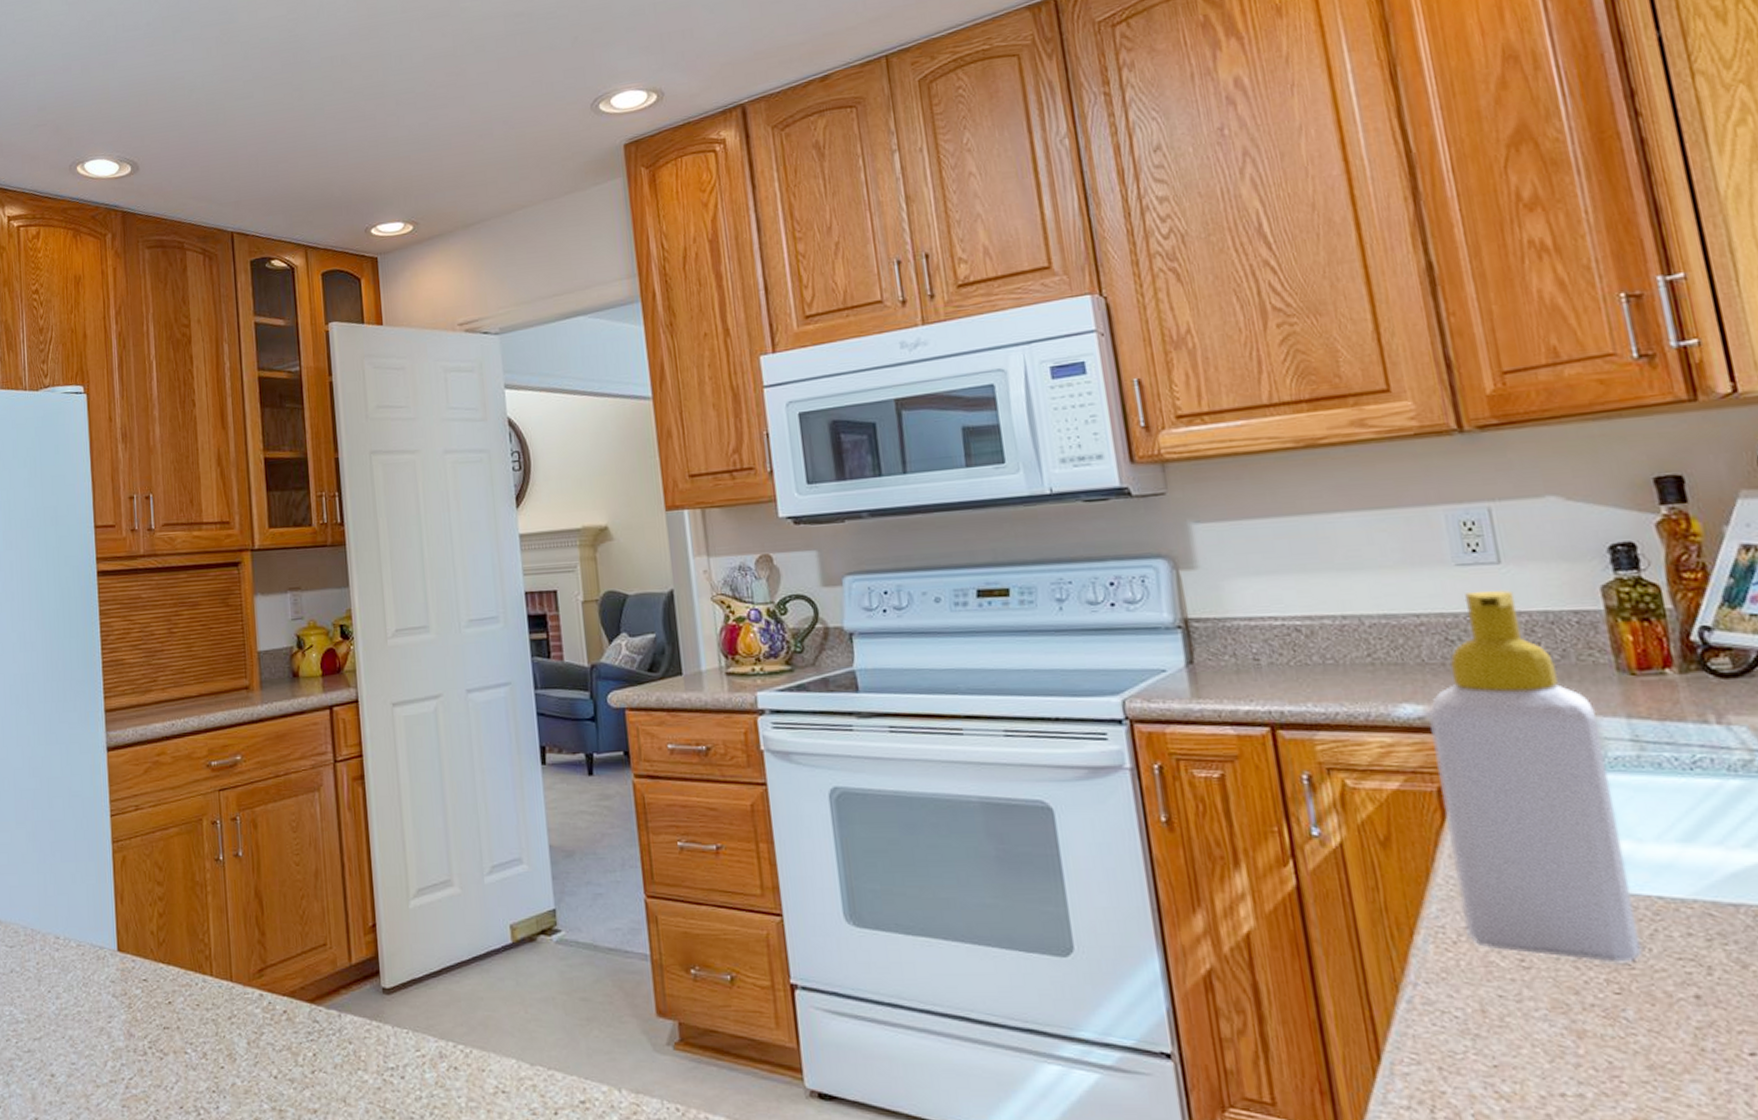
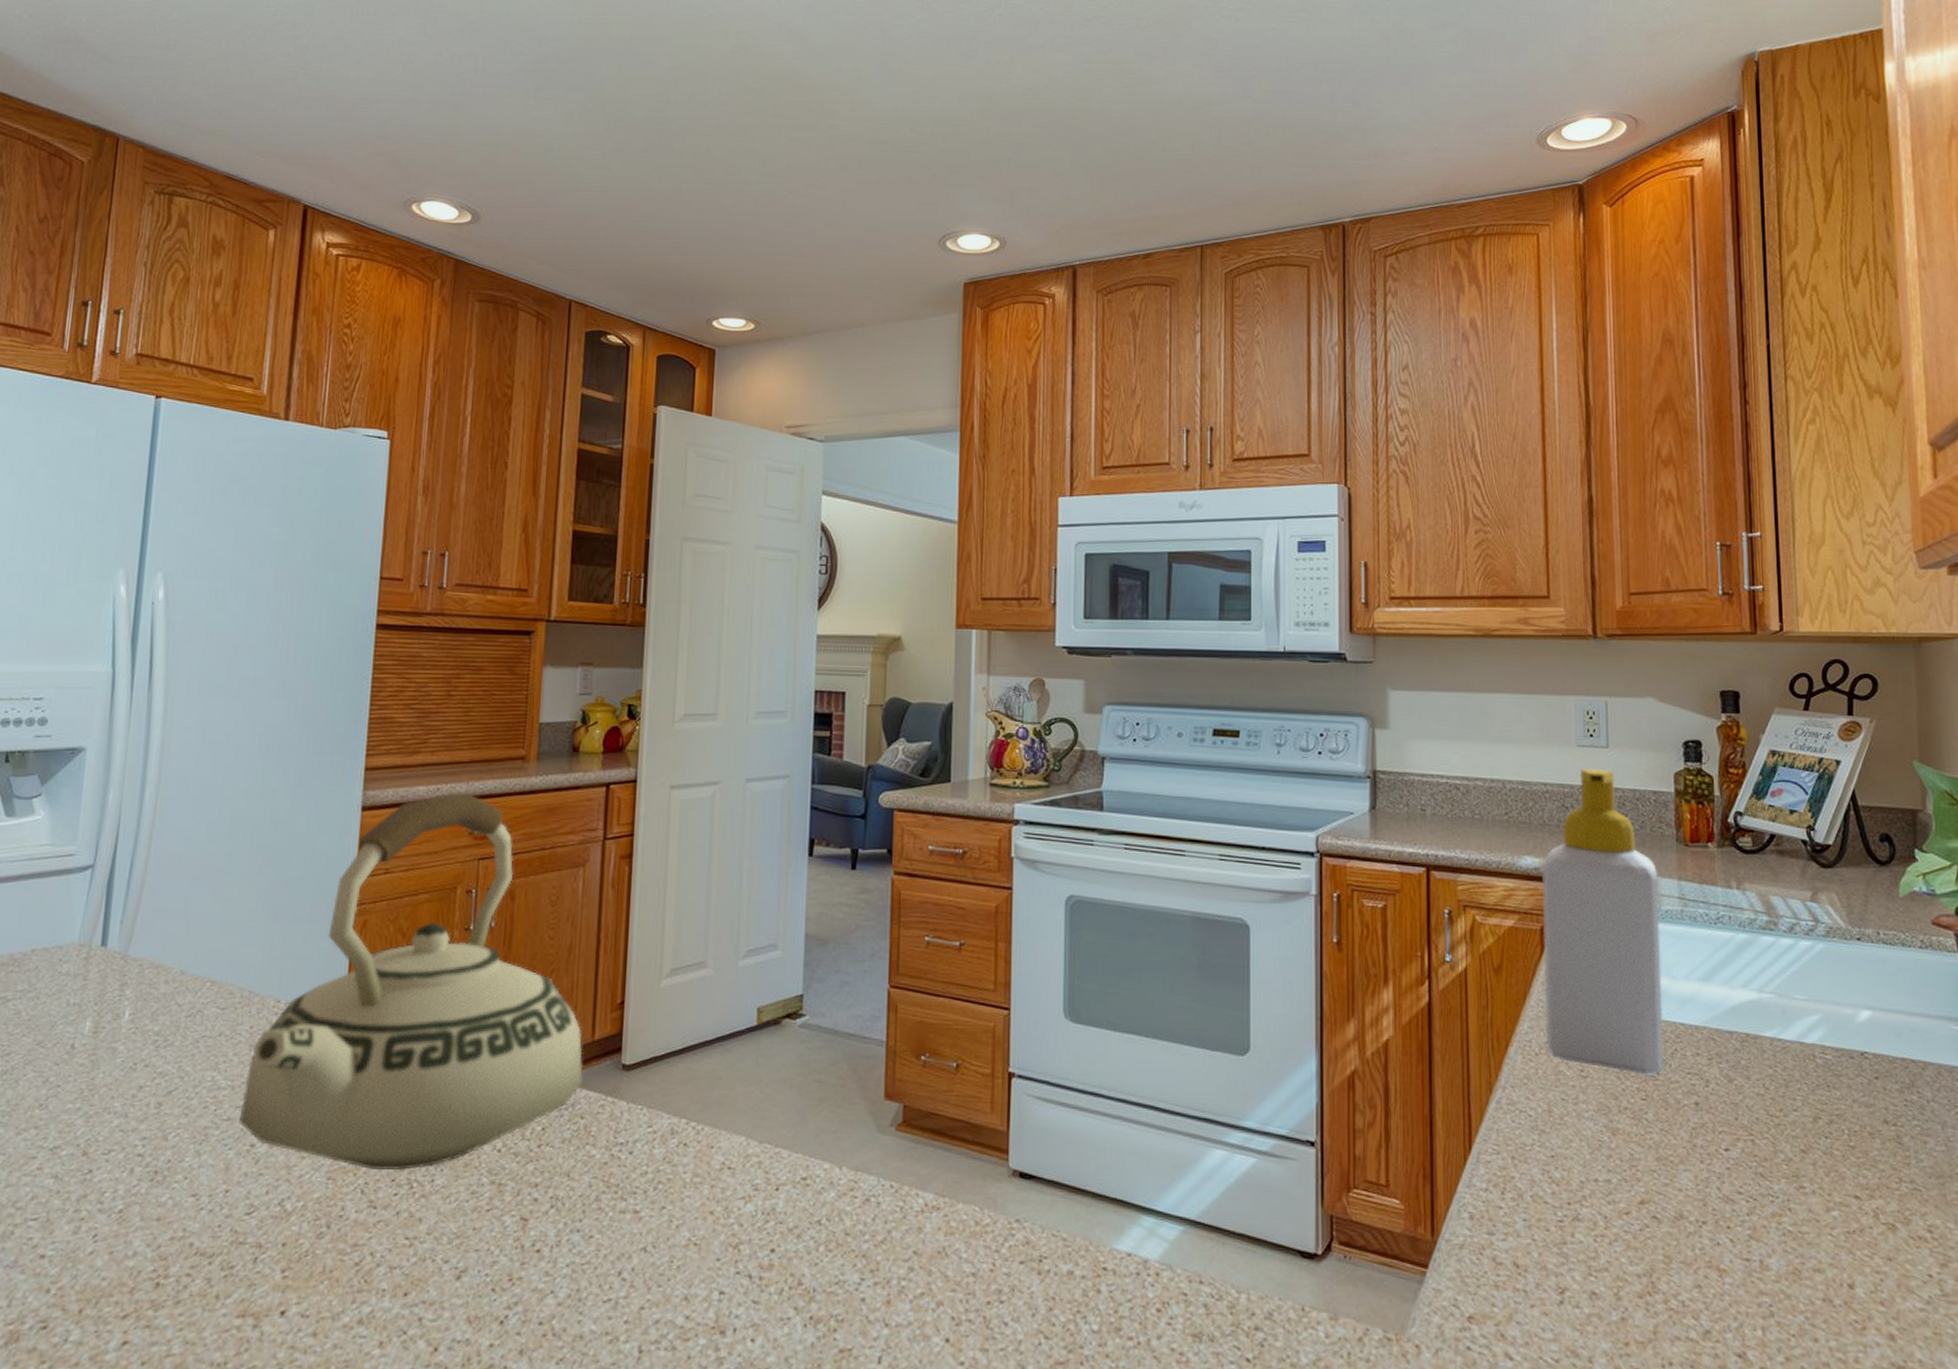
teakettle: none [38,727,346,1099] -> present [239,793,583,1171]

